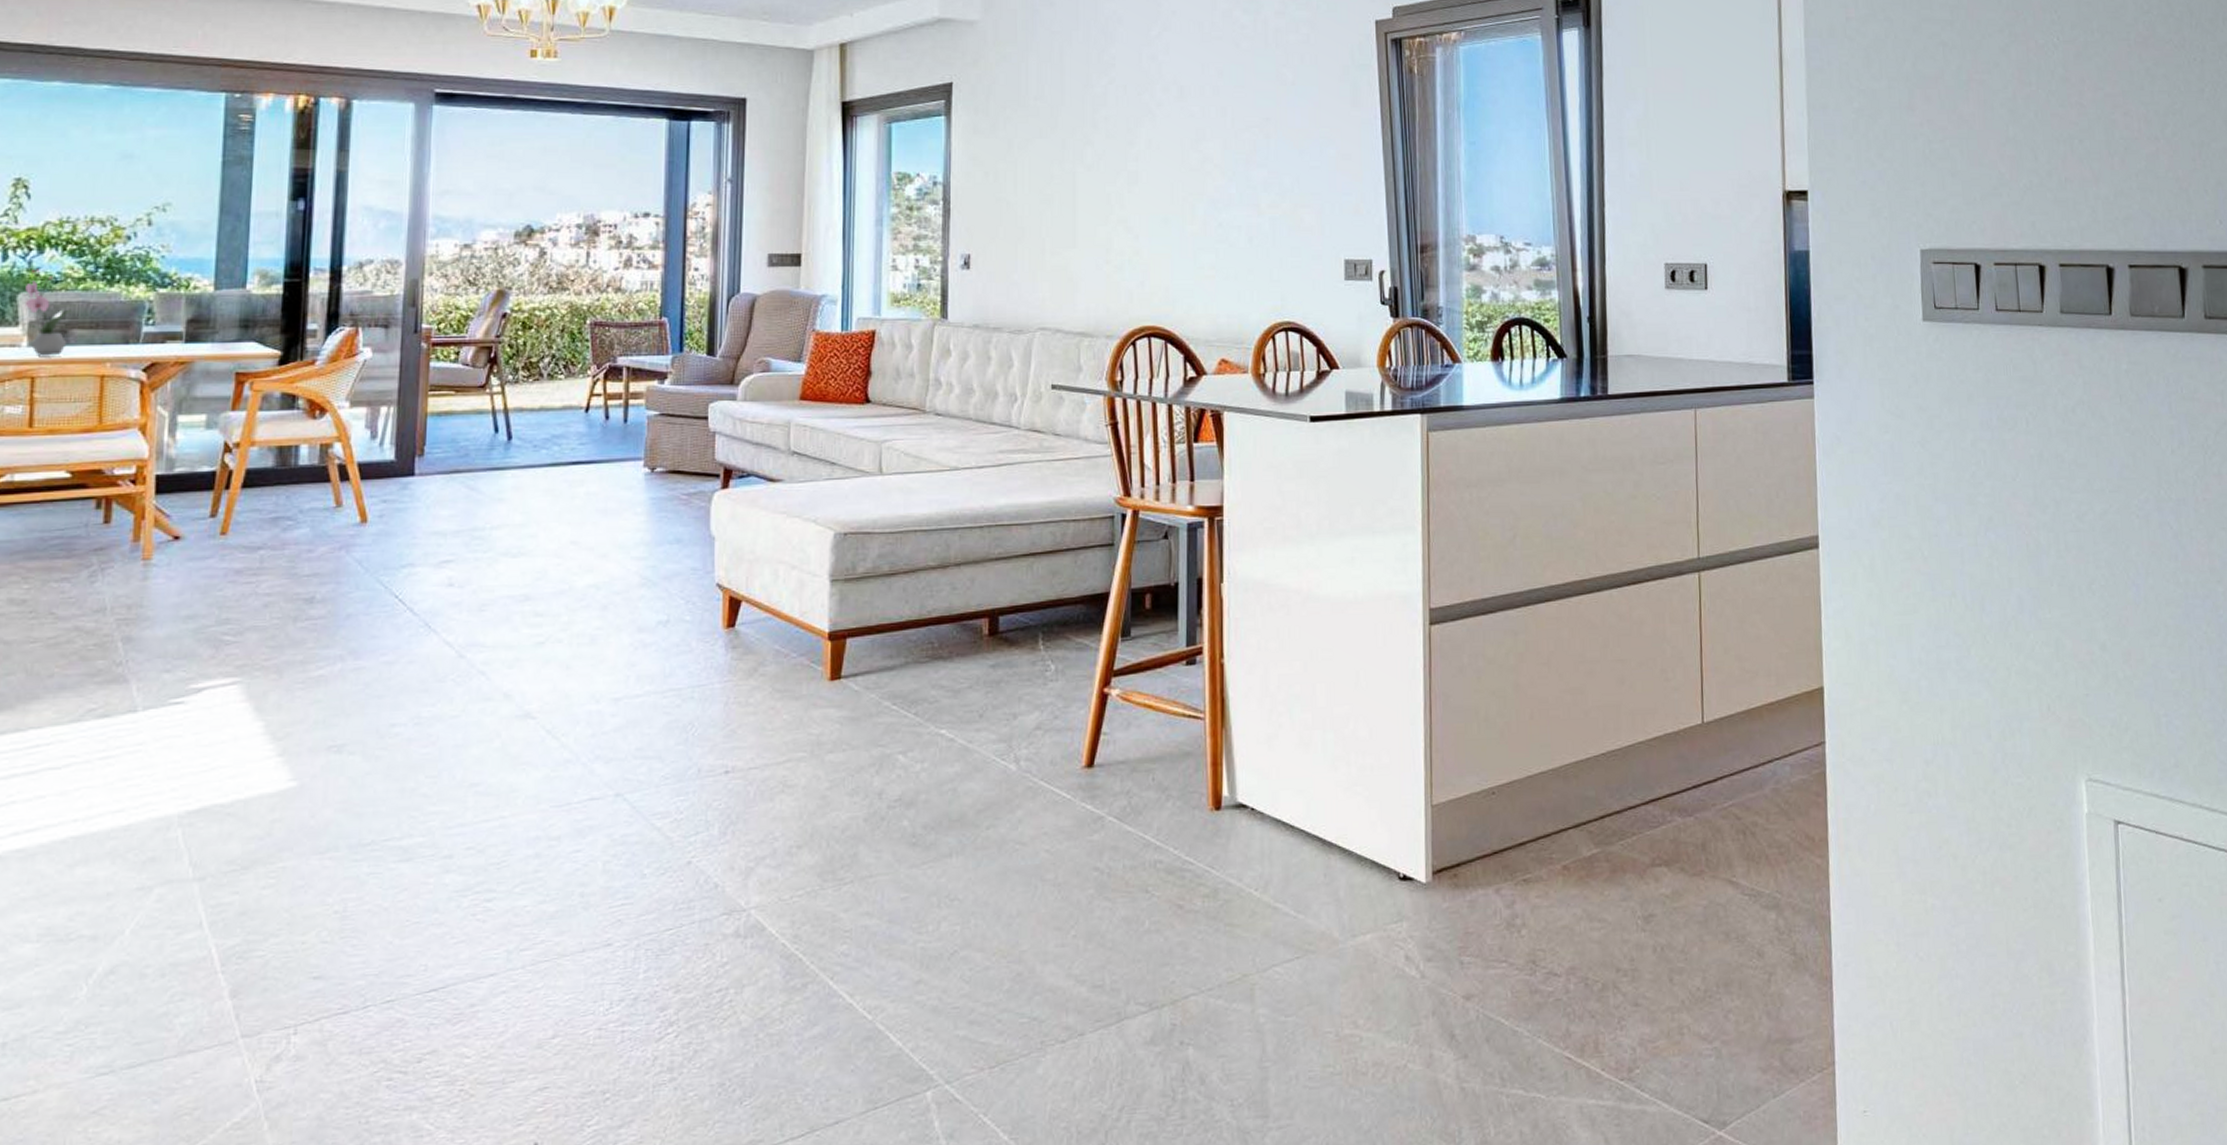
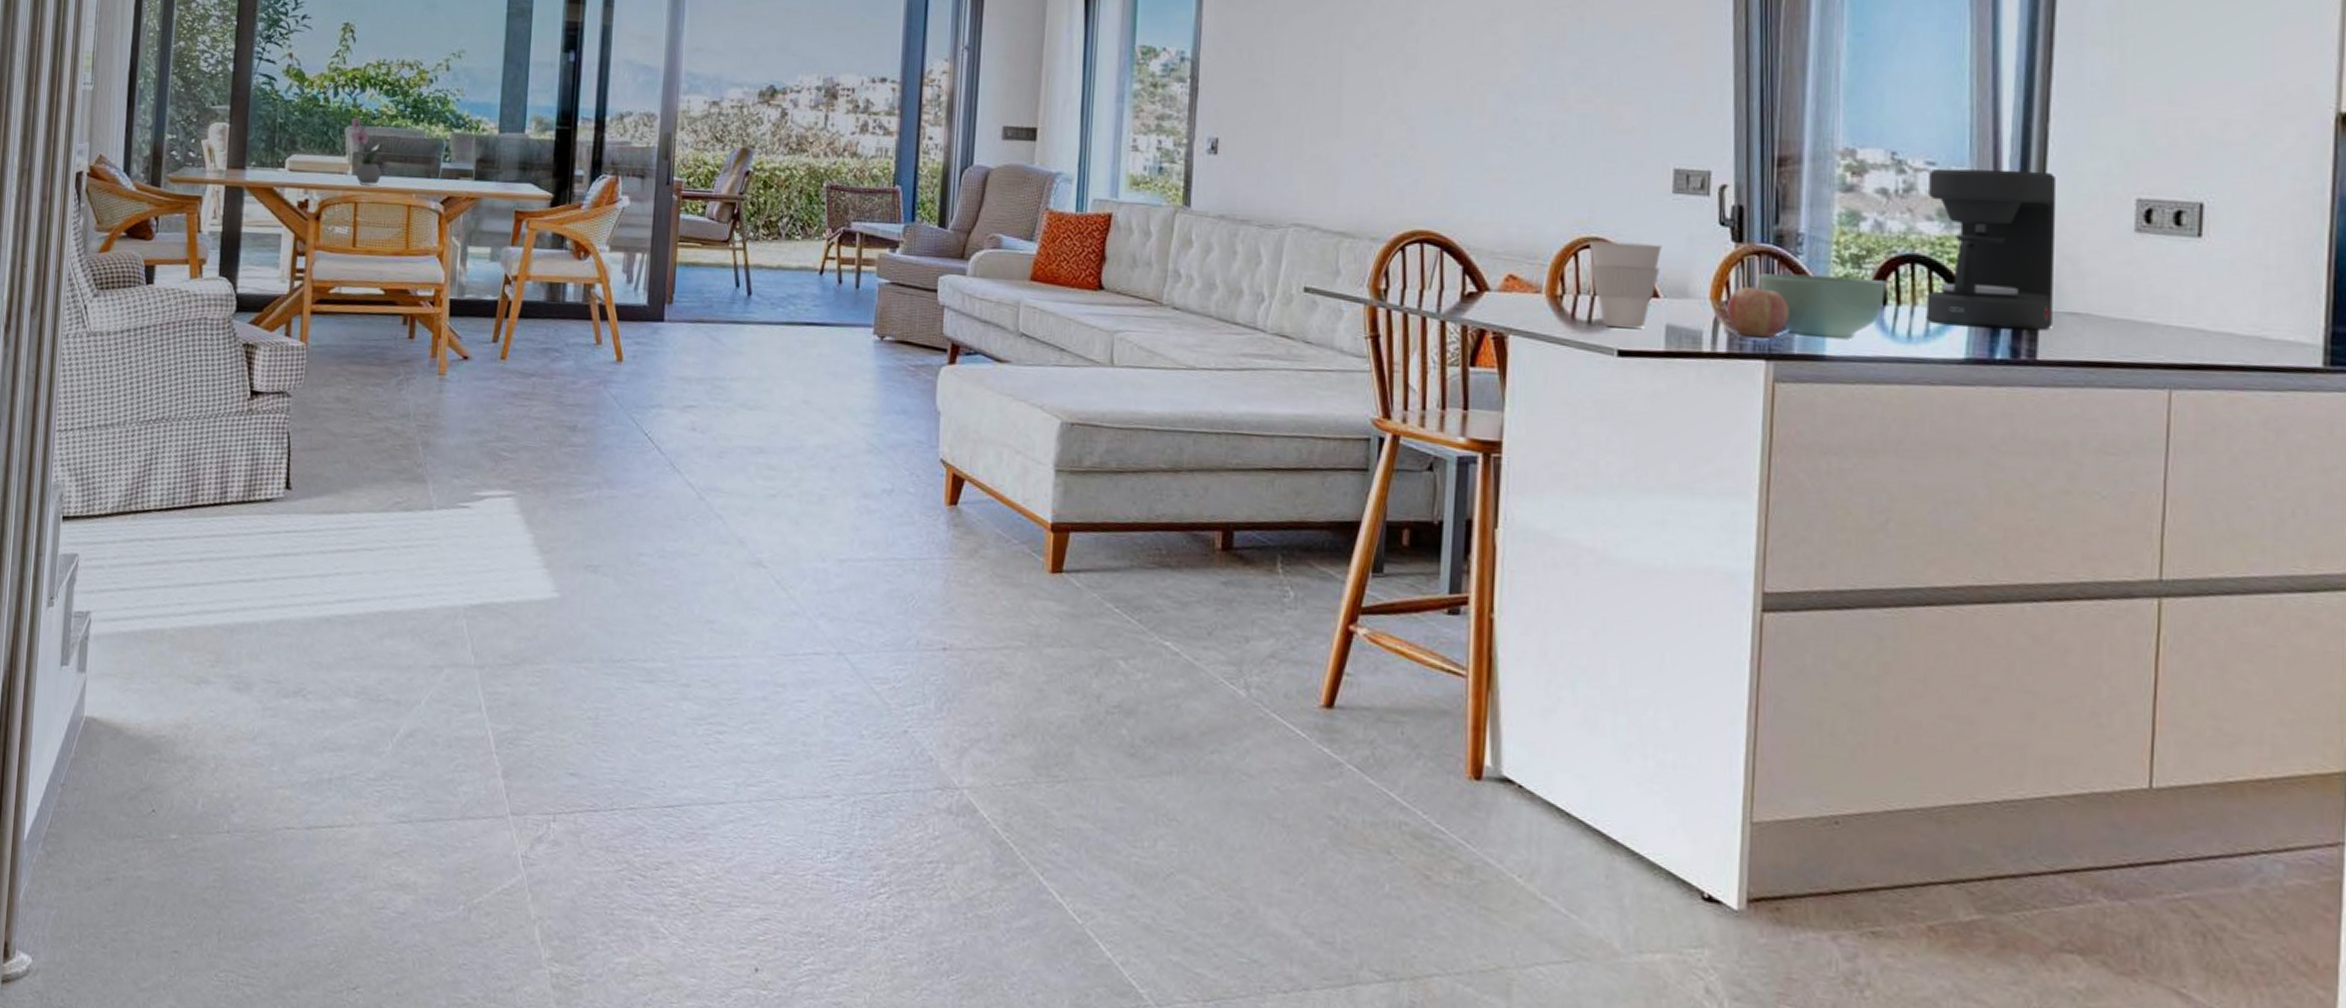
cup: none [1283,324,1339,398] -> present [1588,241,1662,329]
fruit: none [1389,350,1436,397] -> present [1726,283,1789,340]
bowl: none [1412,339,1504,391] -> present [1759,273,1887,339]
coffee maker: none [1527,246,1617,374] -> present [1926,168,2057,331]

